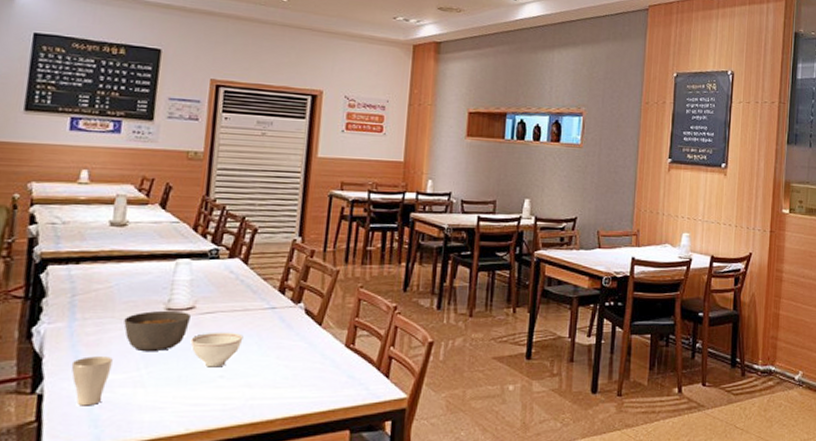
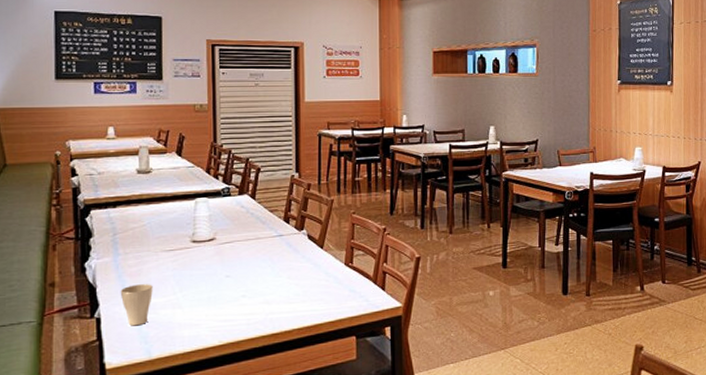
soup bowl: present [124,310,192,351] -> none [158,242,214,278]
bowl: present [190,332,244,367] -> none [215,258,258,289]

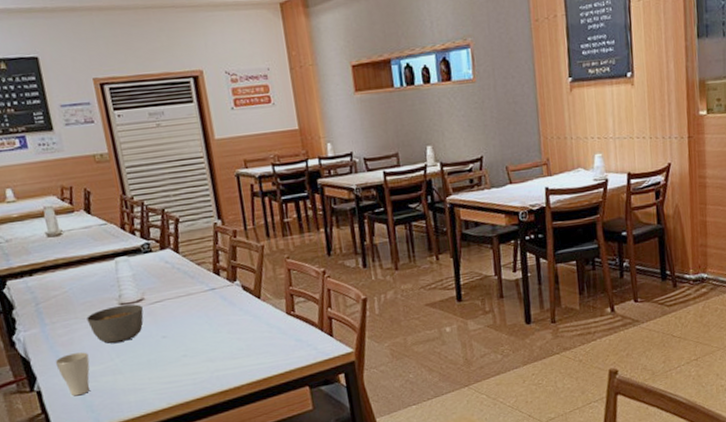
soup bowl: none [158,242,214,278] -> present [87,304,144,344]

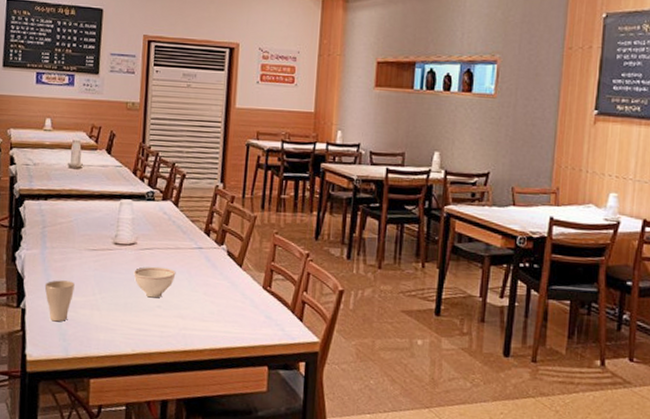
soup bowl: present [87,304,144,344] -> none [82,244,134,280]
bowl: none [149,316,194,350] -> present [134,266,176,298]

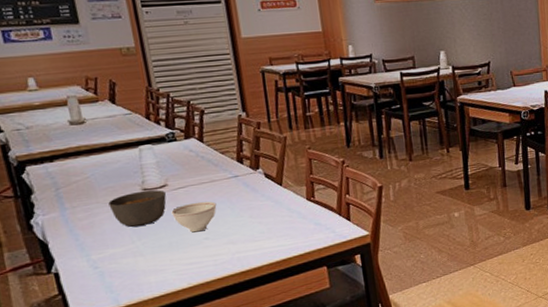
cup: present [44,280,75,322] -> none [74,235,111,278]
soup bowl: none [82,244,134,280] -> present [108,189,167,227]

